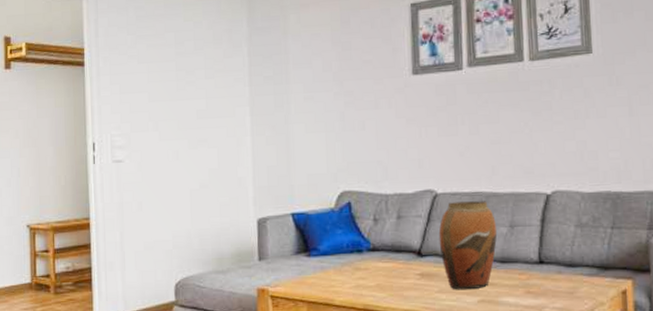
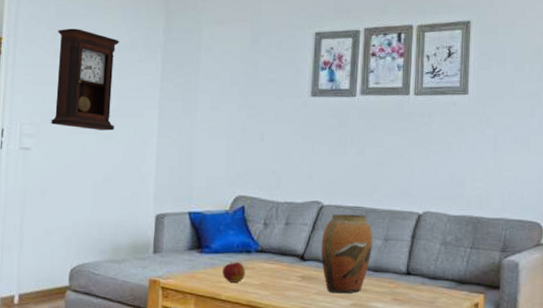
pendulum clock: none [139,30,206,135] -> present [51,28,119,131]
apple: none [334,263,359,286] -> present [222,261,246,283]

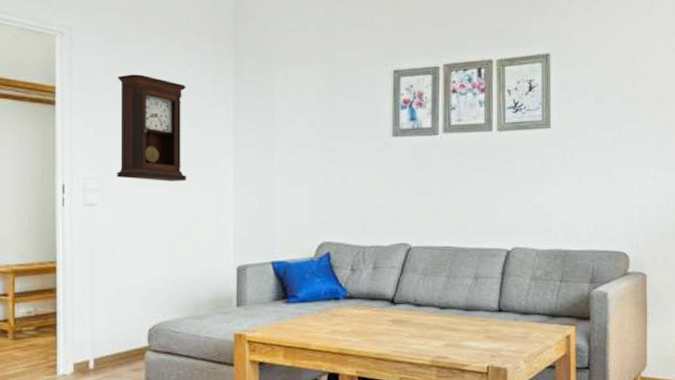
apple: present [222,261,246,283] -> none [311,309,335,331]
vase: present [321,214,372,294] -> none [411,255,462,335]

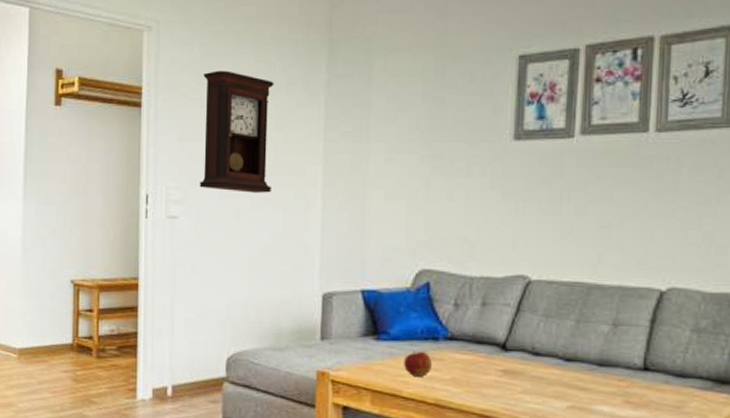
apple: none [311,309,335,331] -> present [404,350,433,377]

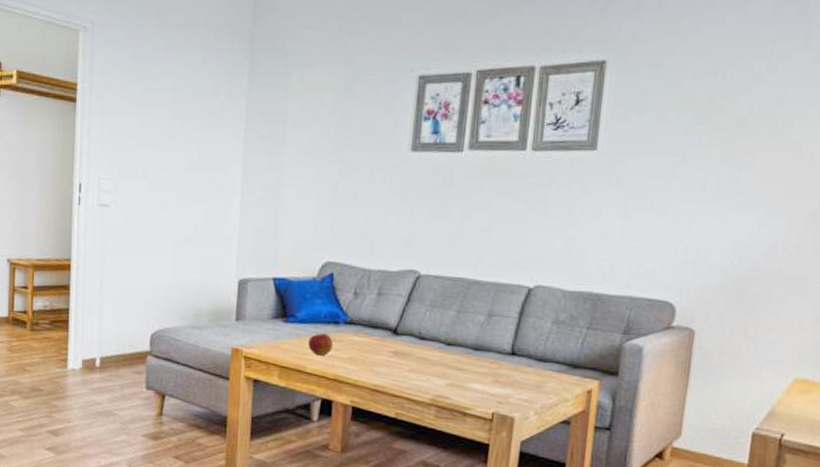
pendulum clock: present [199,70,274,193] -> none [129,72,200,187]

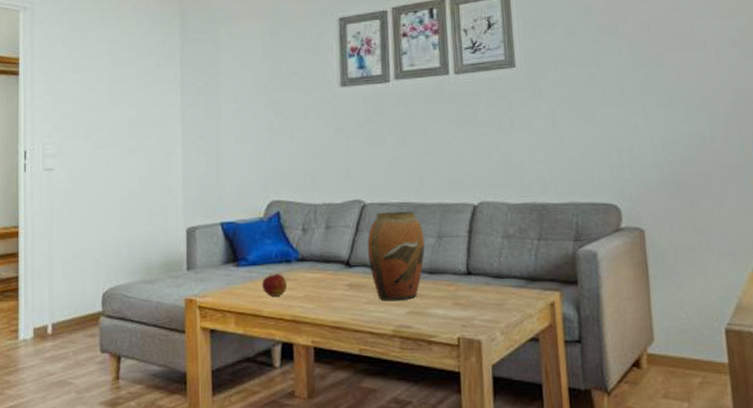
vase: none [415,285,475,373] -> present [367,211,425,302]

